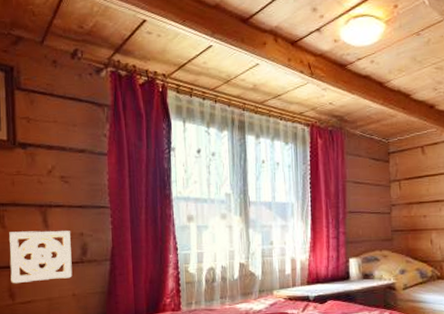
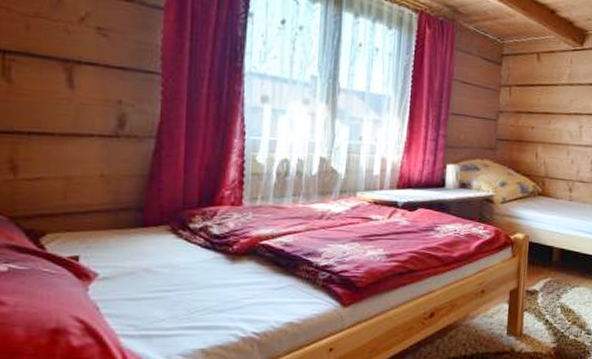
wall ornament: present [8,230,73,284] -> none [14,88,104,155]

